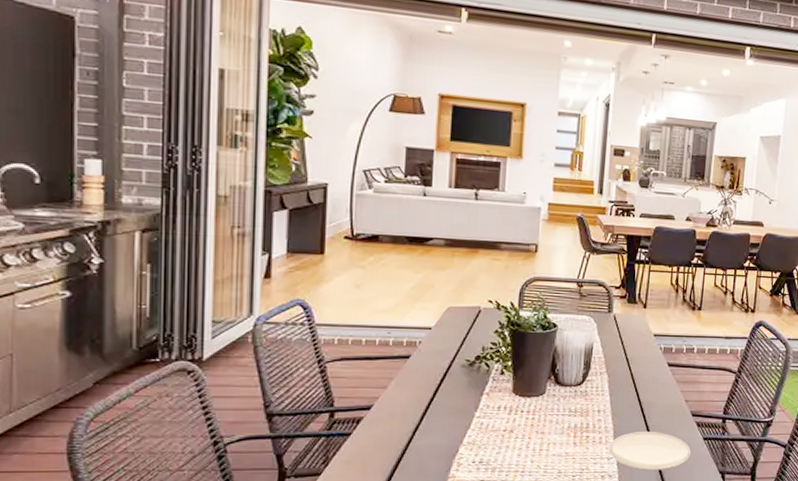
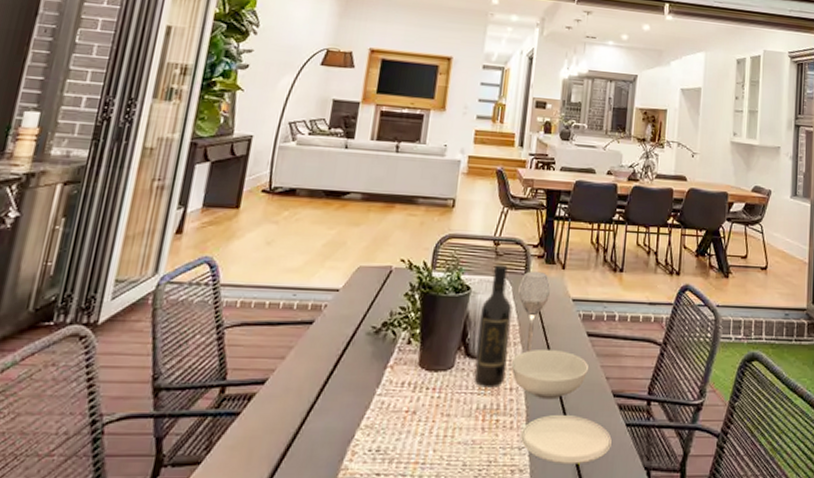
wine bottle: none [564,304,597,409] -> present [474,265,512,386]
bowl: none [598,378,670,419] -> present [511,350,590,400]
wineglass: none [602,310,633,381] -> present [518,271,551,353]

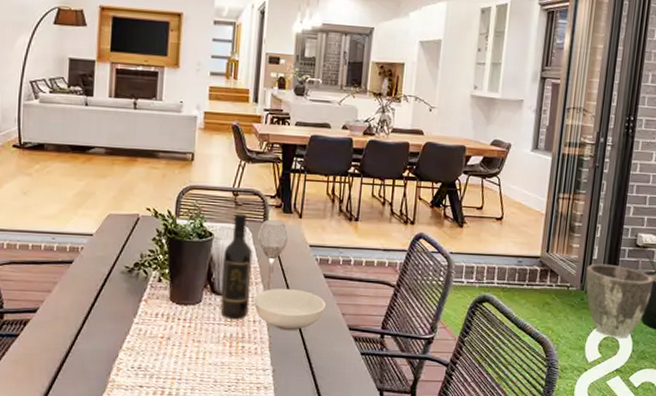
plate: present [520,415,612,464] -> none [264,344,348,385]

